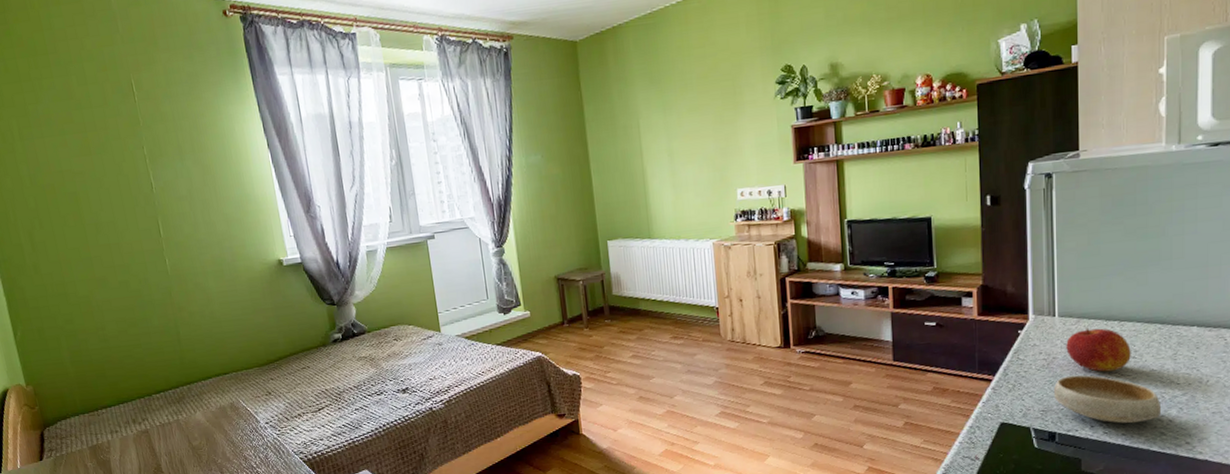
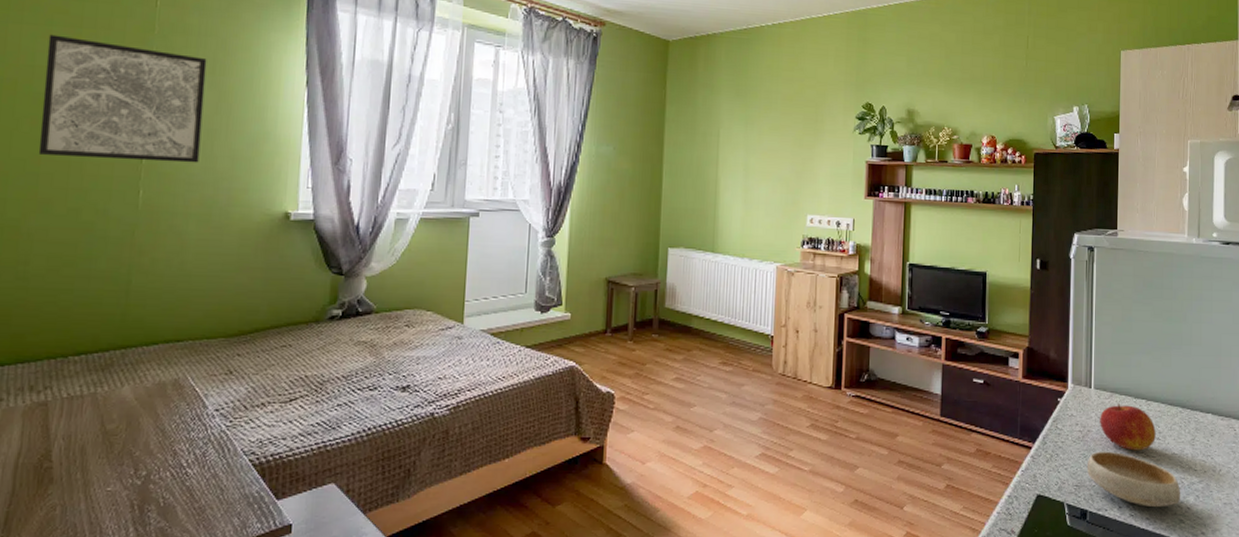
wall art: none [65,139,202,242] -> present [38,34,207,163]

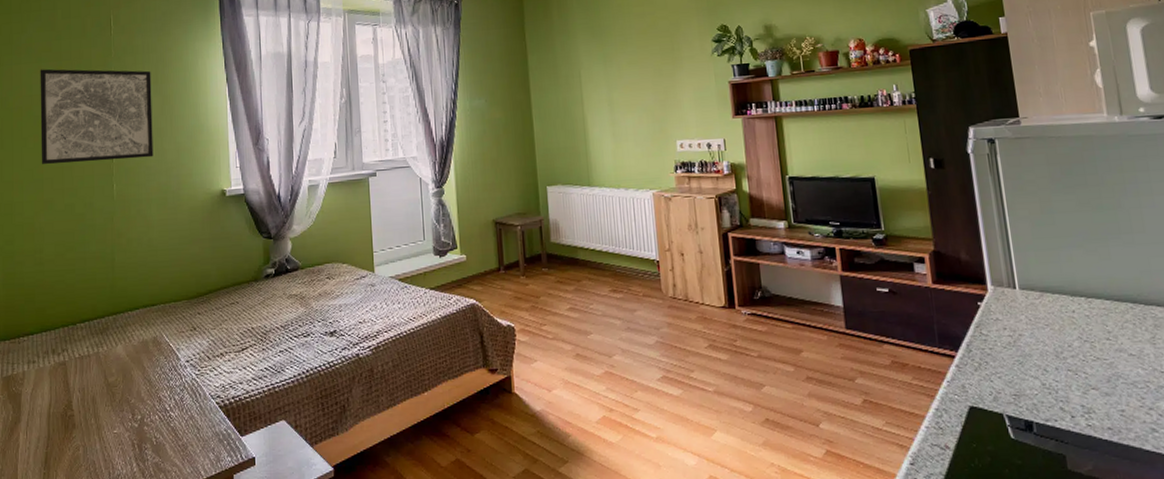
bowl: present [1086,451,1181,508] -> none [1024,355,1149,416]
apple: present [1100,404,1156,451] -> none [1031,303,1105,354]

